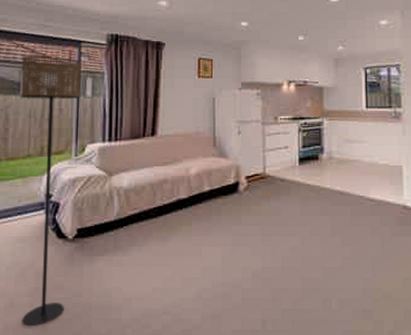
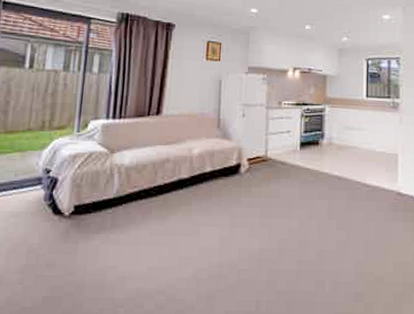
floor lamp: present [20,55,81,327] -> none [9,29,90,305]

